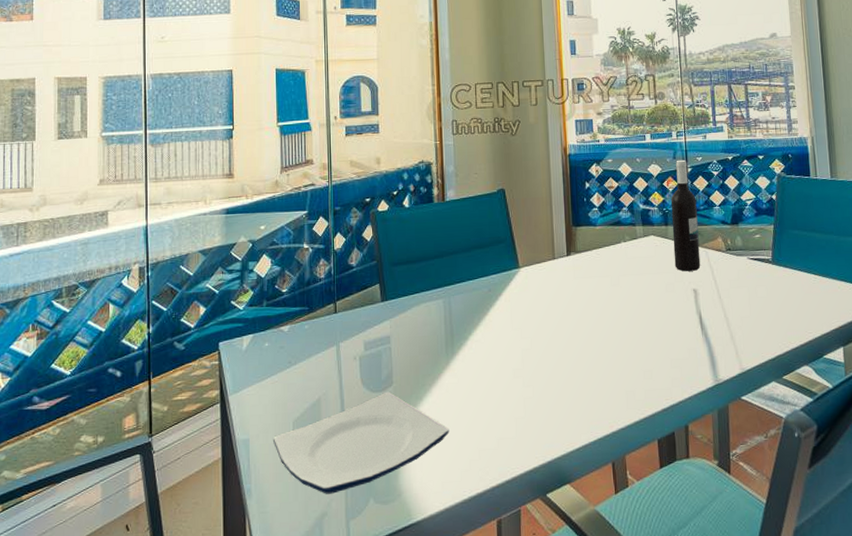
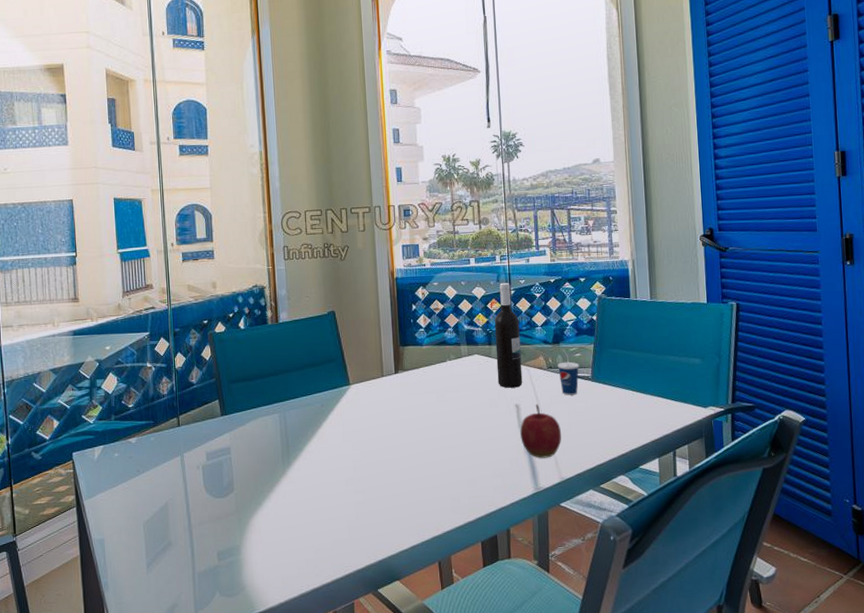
plate: present [273,391,449,494] -> none [126,497,287,588]
apple: none [698,288,742,347] -> present [520,404,561,458]
cup: none [736,228,760,280] -> present [557,348,580,396]

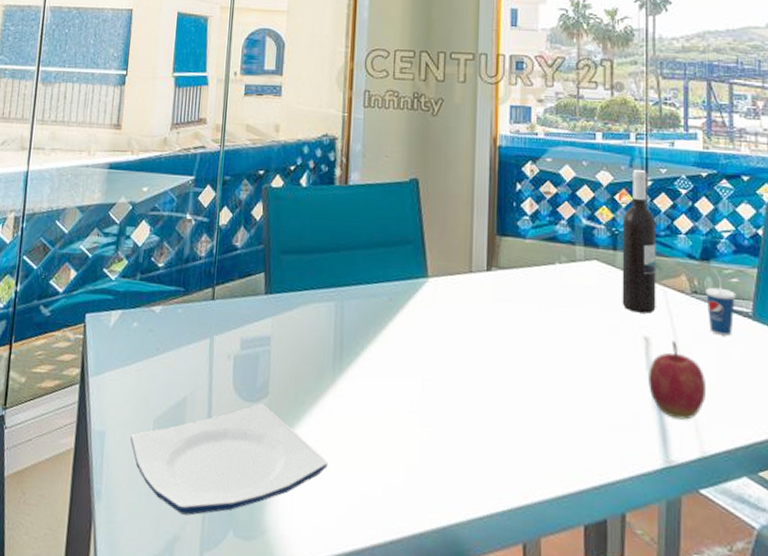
plate: none [126,497,287,588] -> present [131,403,328,516]

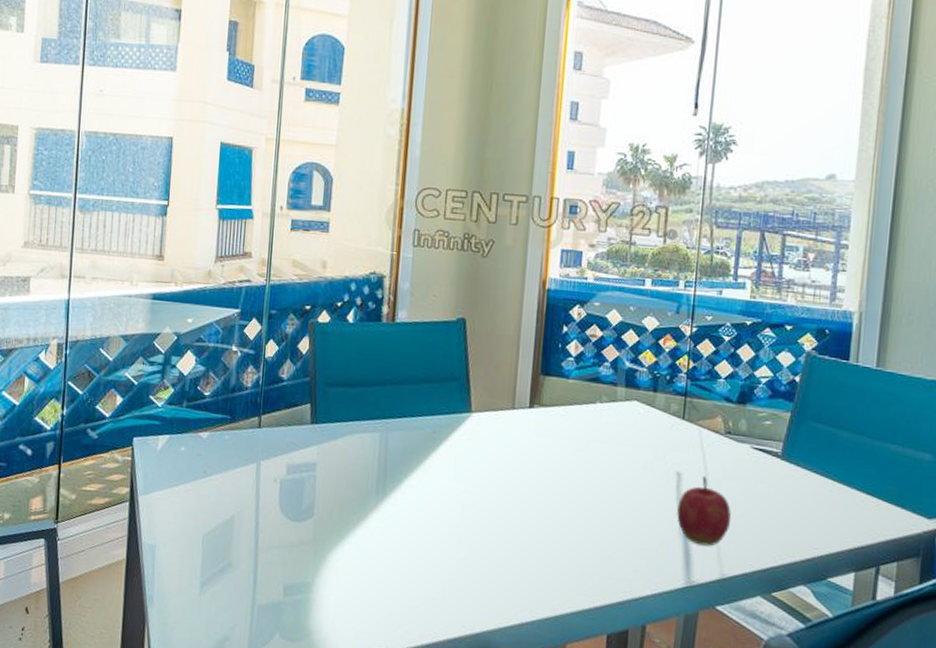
plate: present [131,403,328,516] -> none [181,523,370,619]
wine bottle: present [622,169,656,314] -> none [658,315,698,451]
cup: present [704,267,736,336] -> none [738,410,768,473]

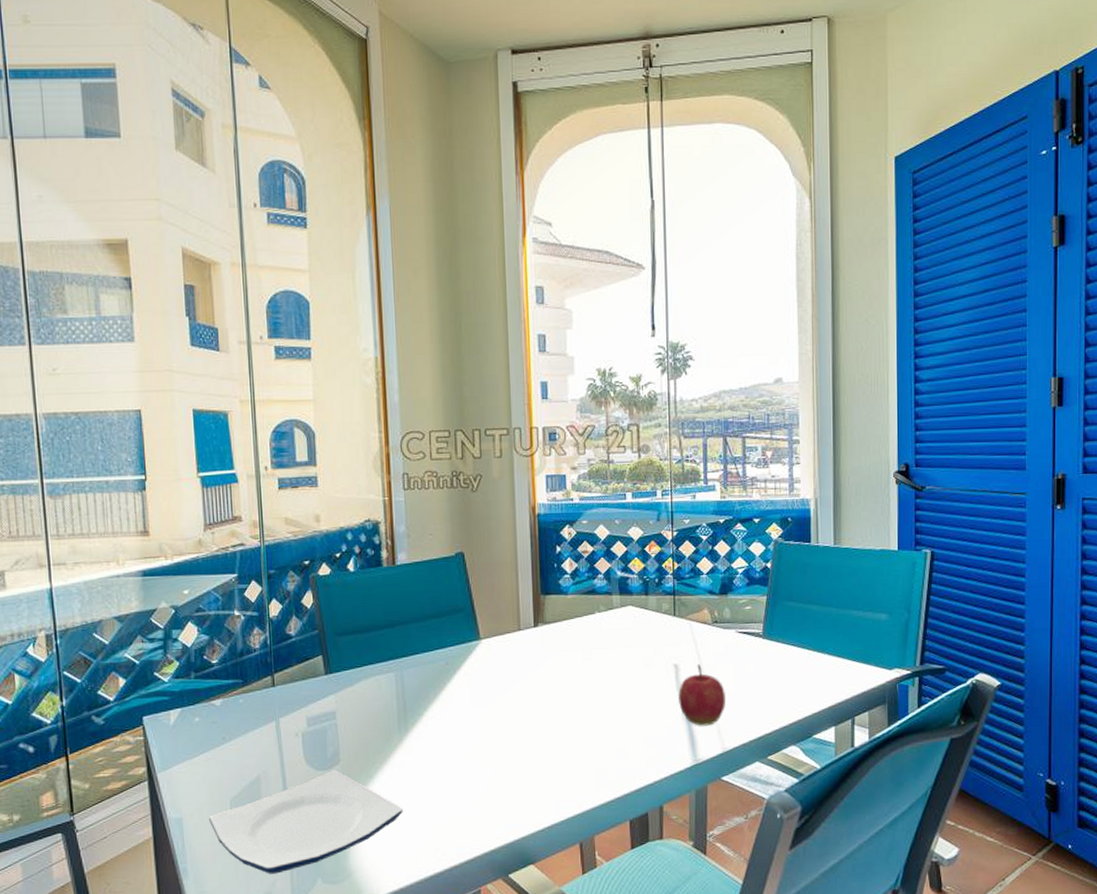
plate: none [181,523,370,619] -> present [209,769,403,874]

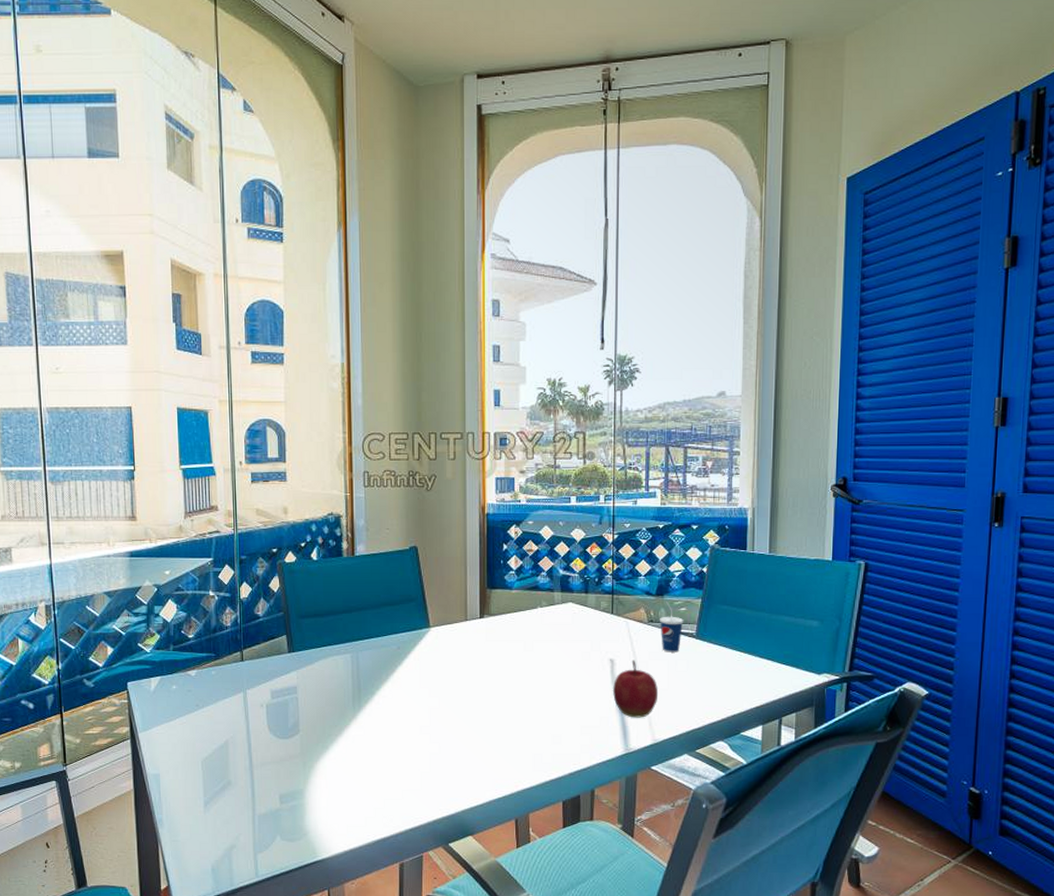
plate: present [209,769,403,874] -> none [183,739,355,829]
cup: none [723,599,750,655] -> present [659,601,684,653]

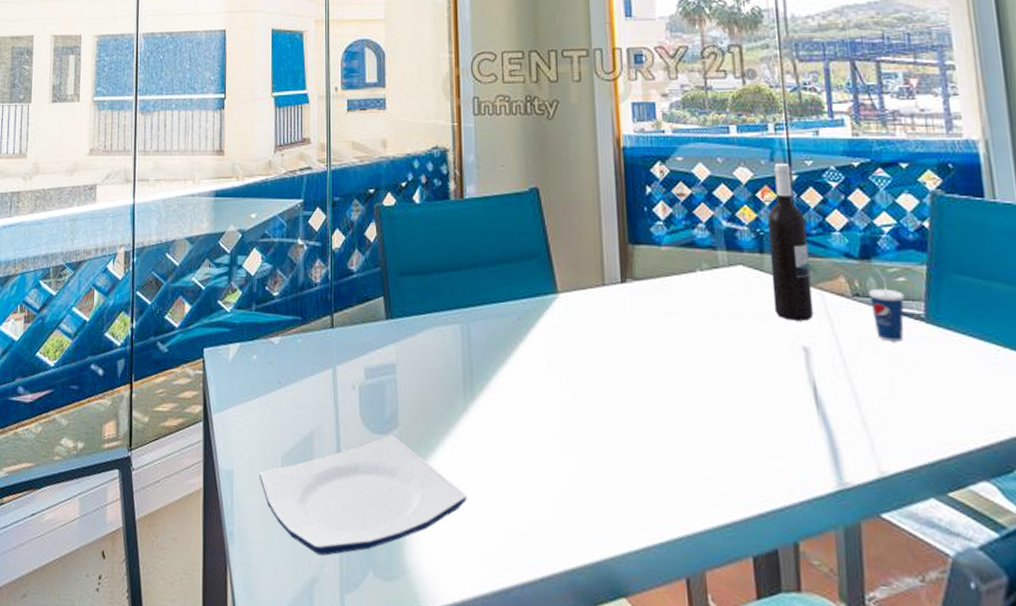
plate: none [183,739,355,829] -> present [260,435,467,556]
wine bottle: none [592,525,621,641] -> present [767,162,814,321]
apple: present [613,660,658,718] -> none [811,349,879,437]

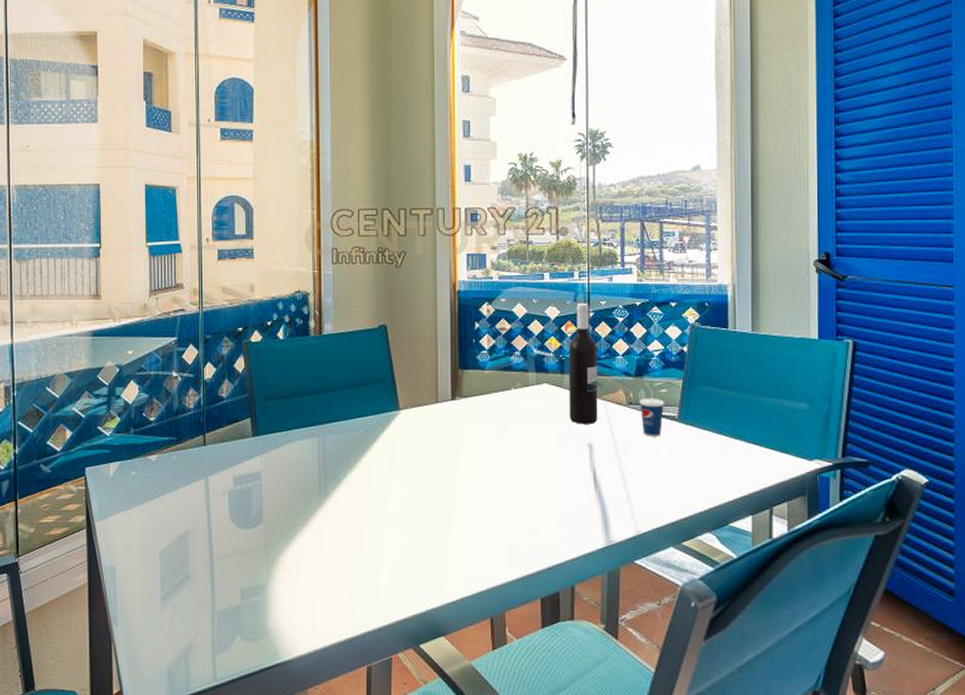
plate: present [260,435,467,556] -> none [140,529,320,627]

